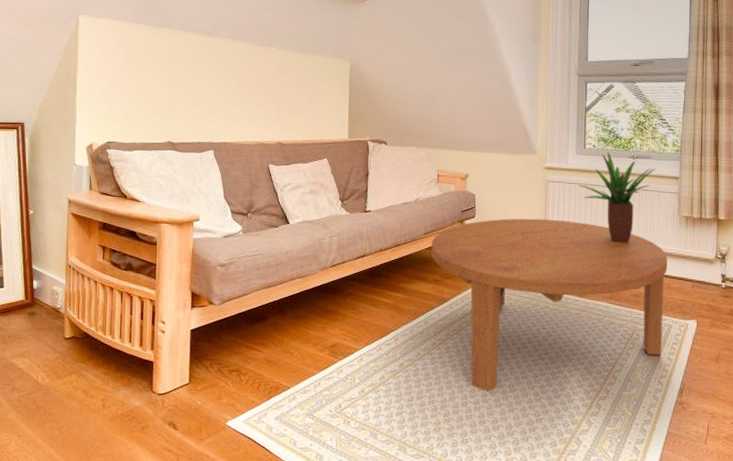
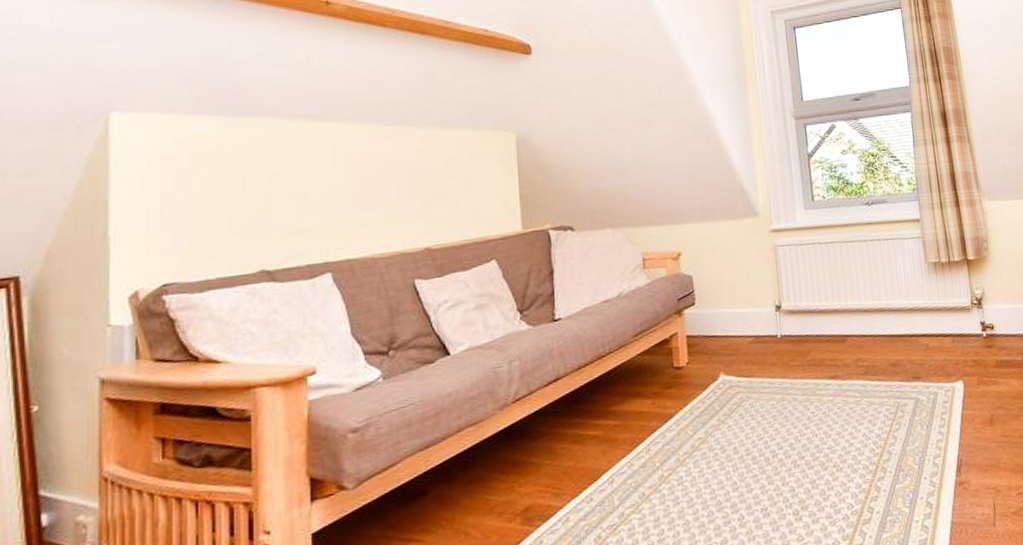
coffee table: present [431,218,668,392] -> none [643,288,932,525]
potted plant: present [578,152,656,243] -> none [812,201,895,307]

